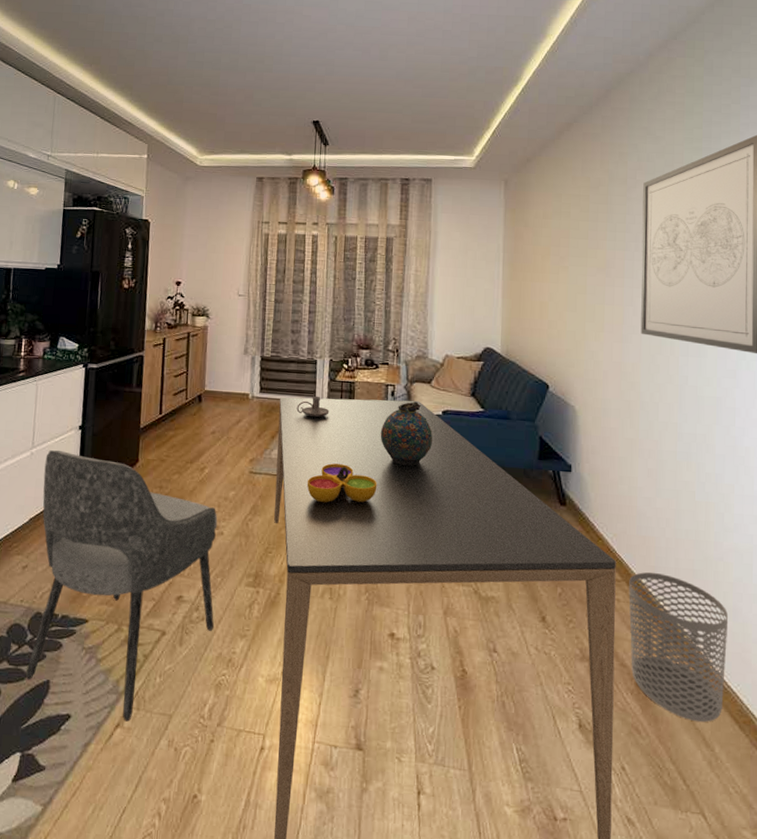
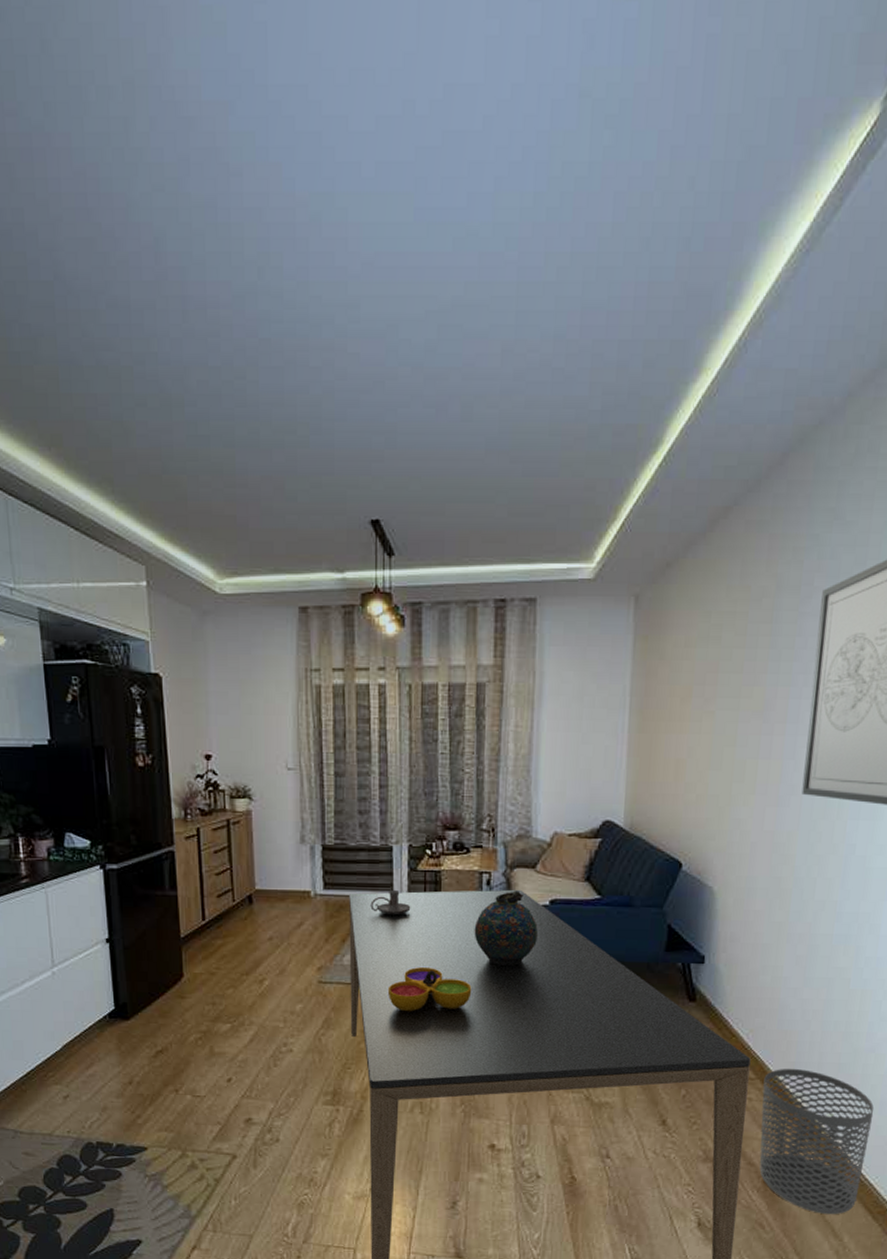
dining chair: present [25,450,218,722] -> none [71,968,290,1244]

